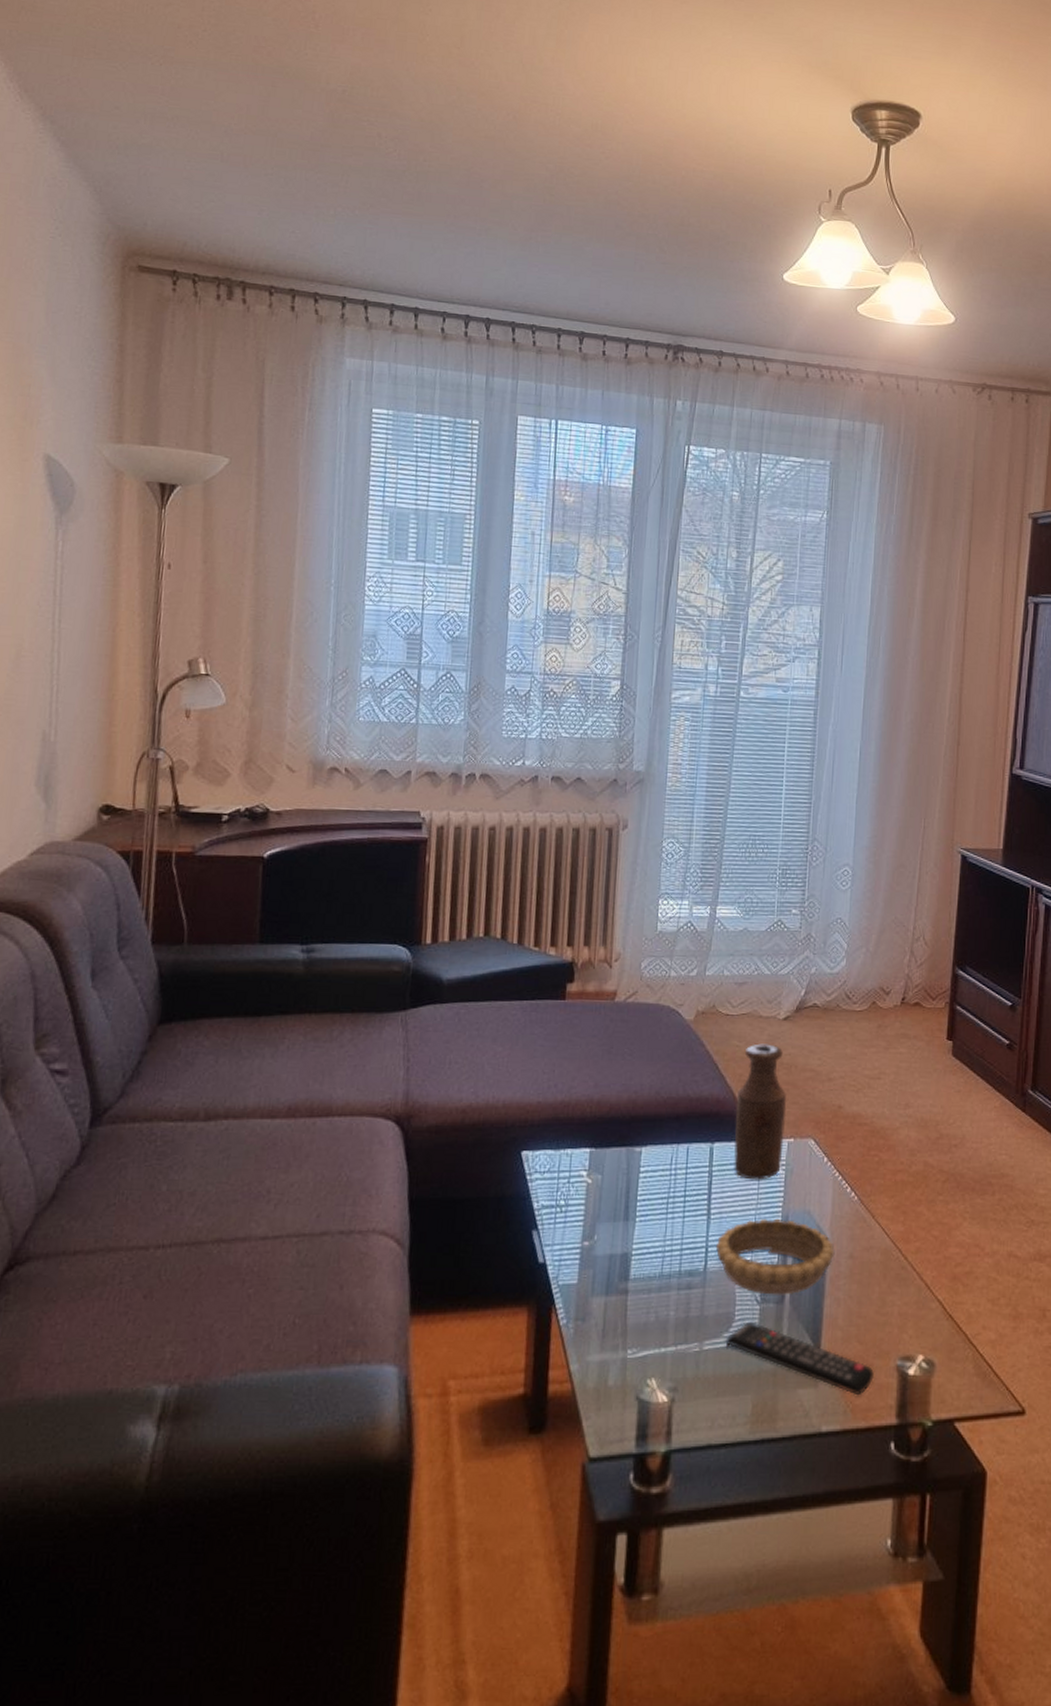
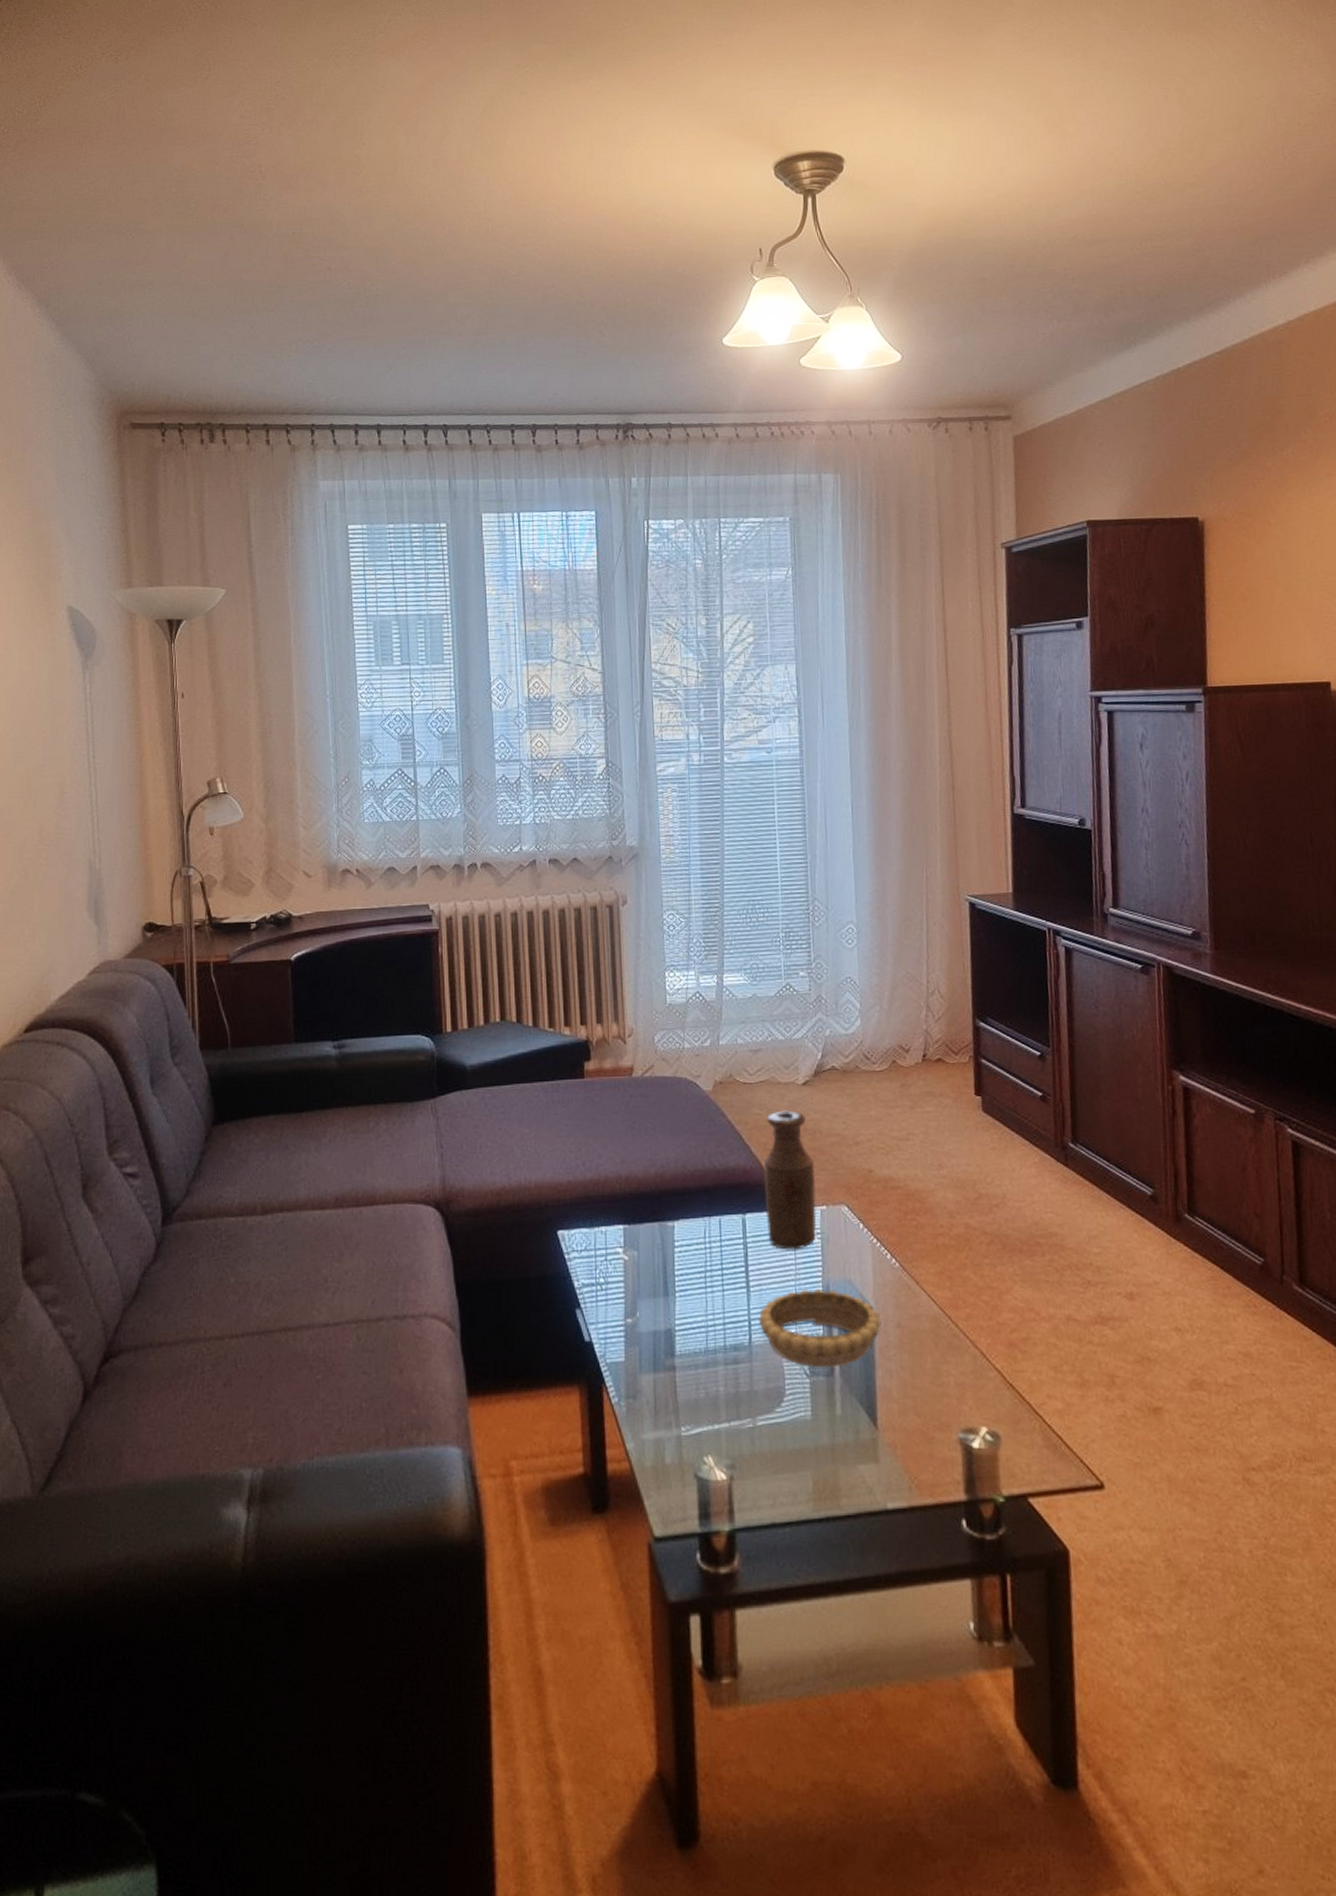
remote control: present [725,1321,875,1396] -> none [778,1395,938,1471]

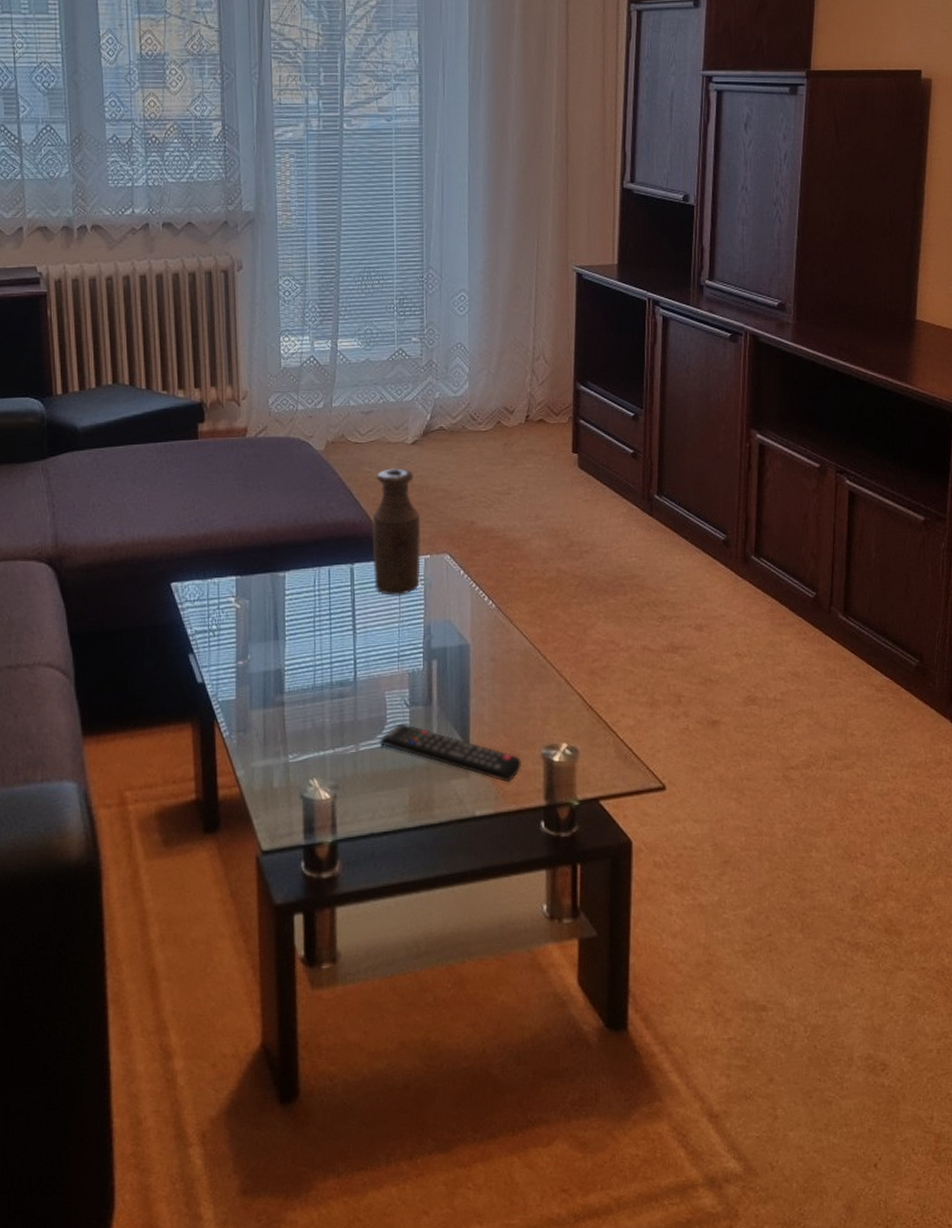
decorative bowl: present [758,1289,882,1368] -> none [363,629,477,699]
remote control: none [778,1395,938,1471] -> present [380,723,523,783]

